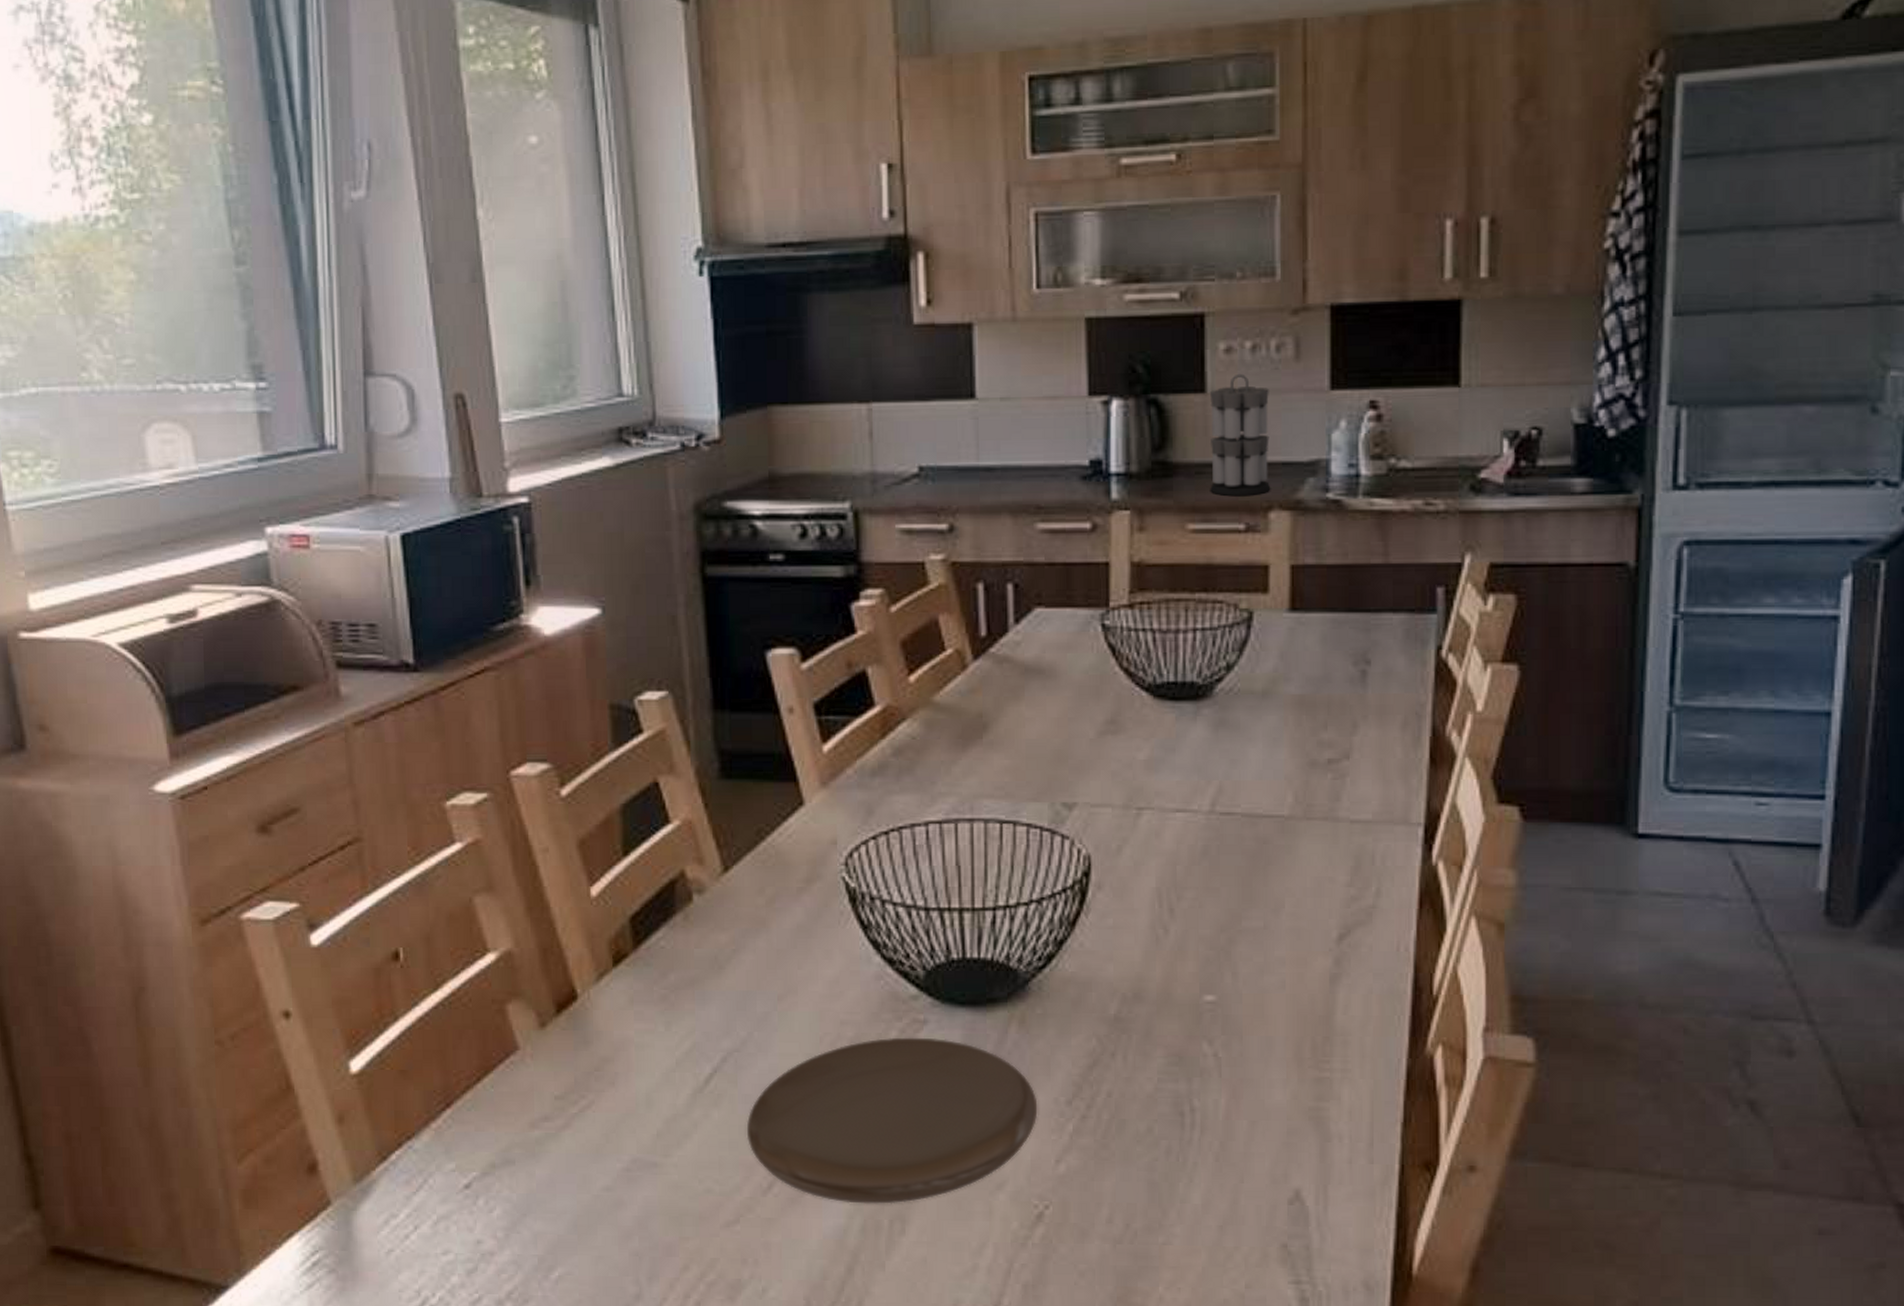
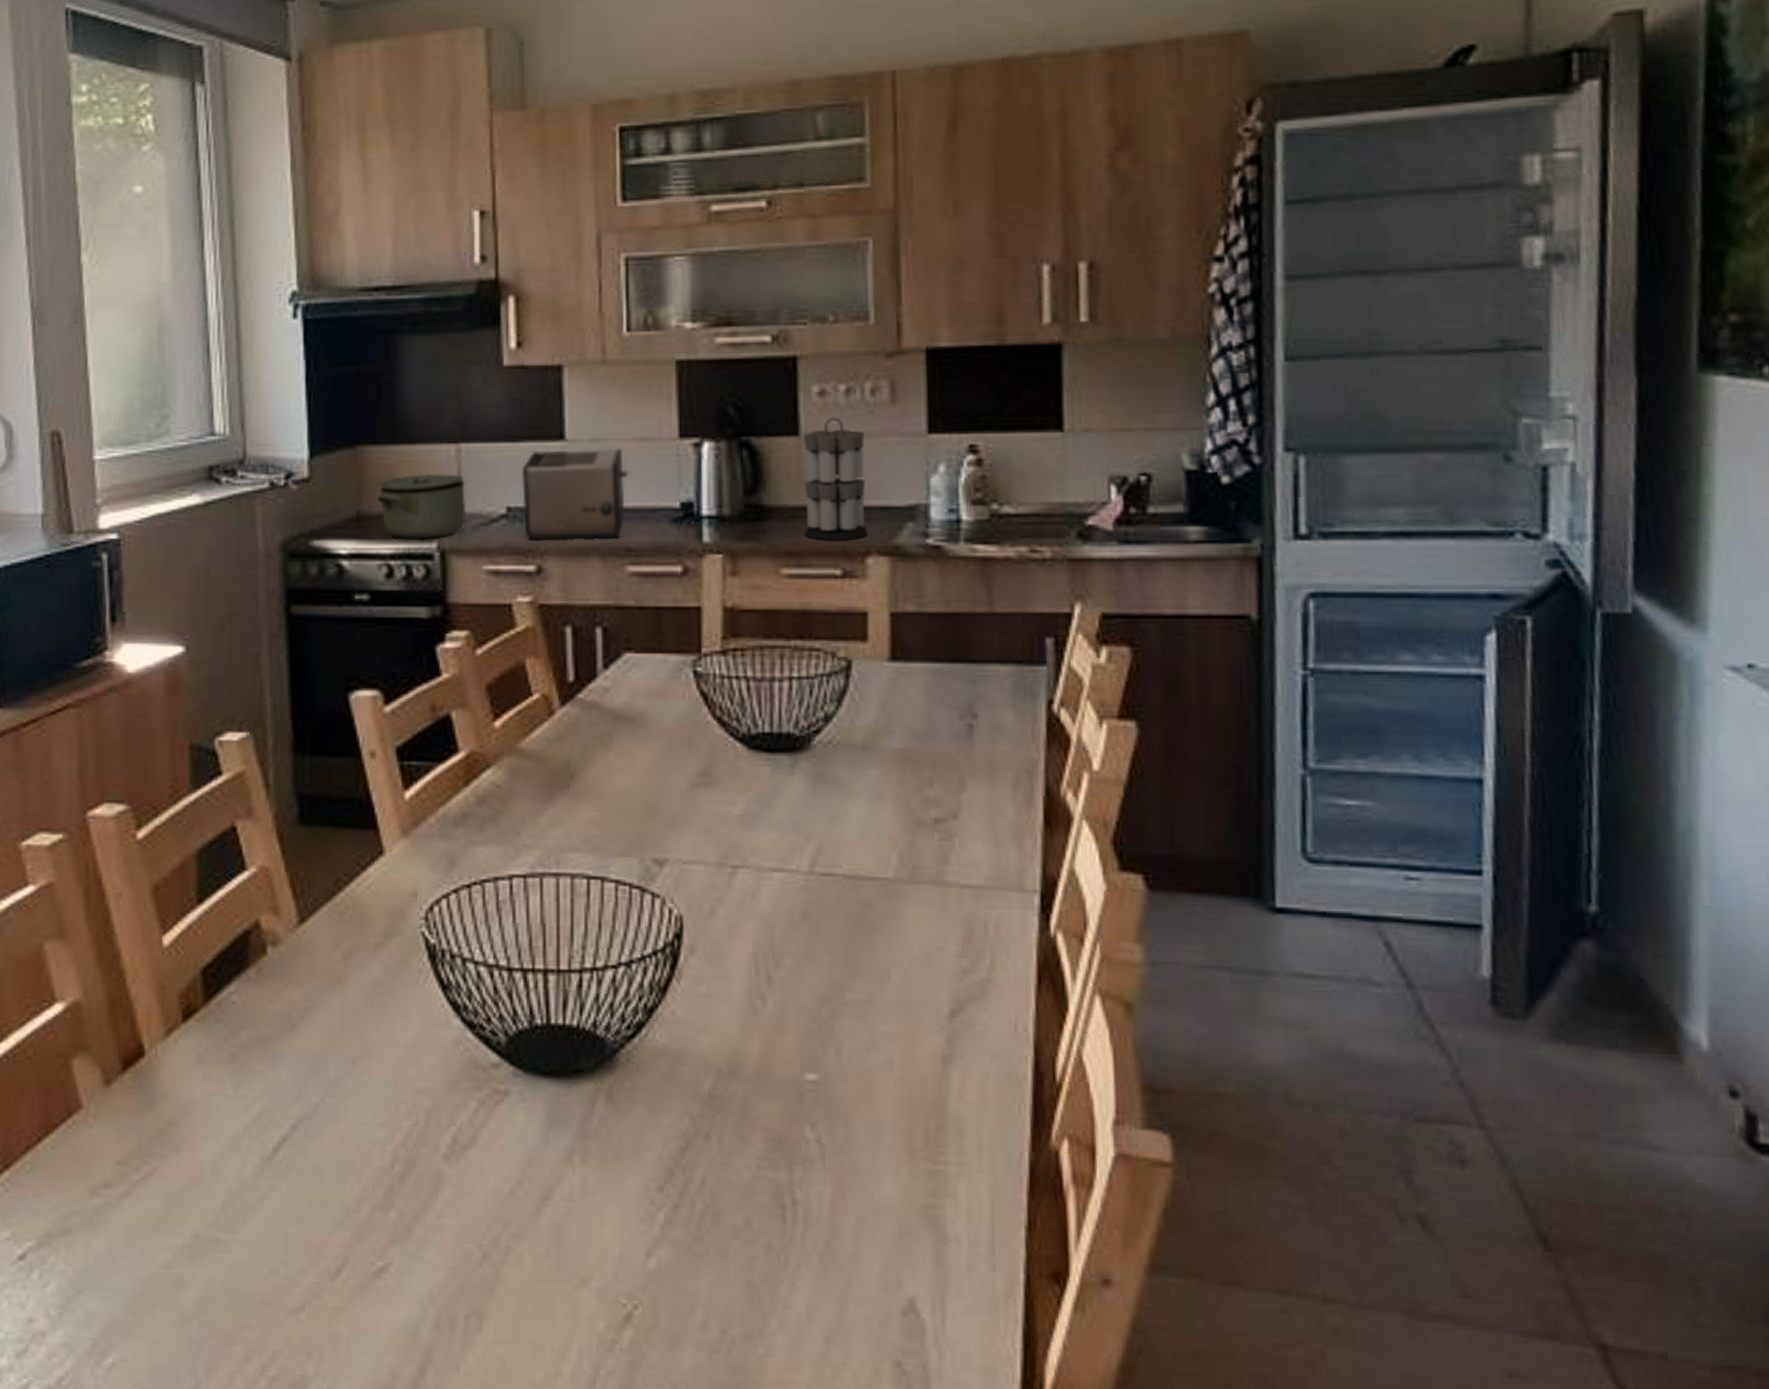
plate: present [746,1037,1038,1204] -> none [315,1109,626,1297]
cooking pot: none [790,433,879,499] -> present [378,473,466,538]
toaster: none [932,406,1038,500] -> present [521,448,628,542]

